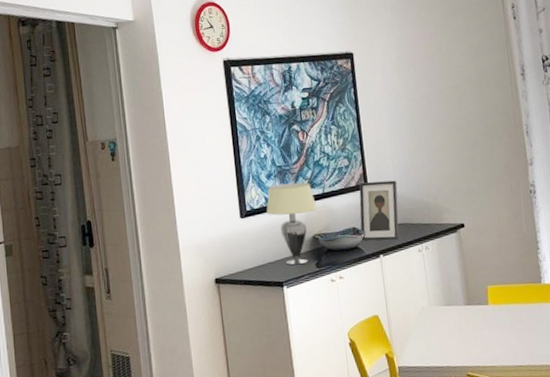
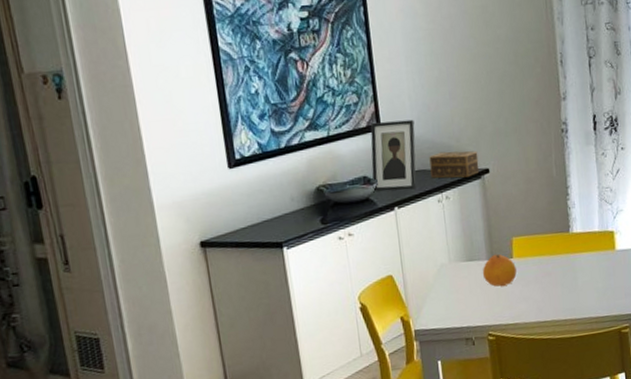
lampshade: present [266,182,318,265] -> none [259,123,322,223]
decorative box: none [410,208,456,231] -> present [429,151,480,179]
fruit: none [460,300,493,330] -> present [482,254,517,286]

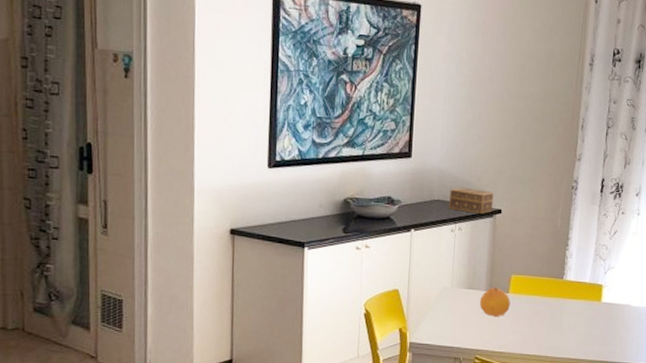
picture frame: present [370,119,417,192] -> none [395,150,442,216]

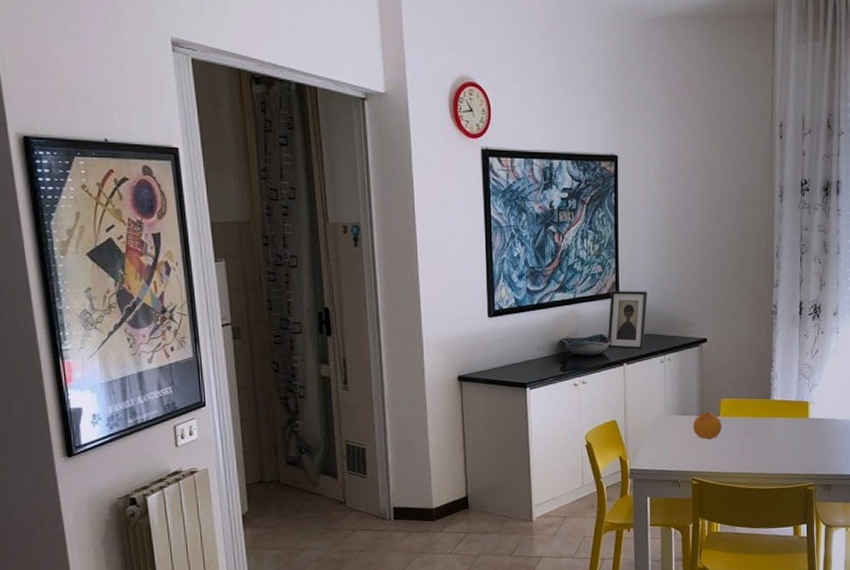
picture frame: none [395,150,442,216] -> present [607,290,648,350]
decorative box: present [449,187,494,214] -> none [657,320,699,344]

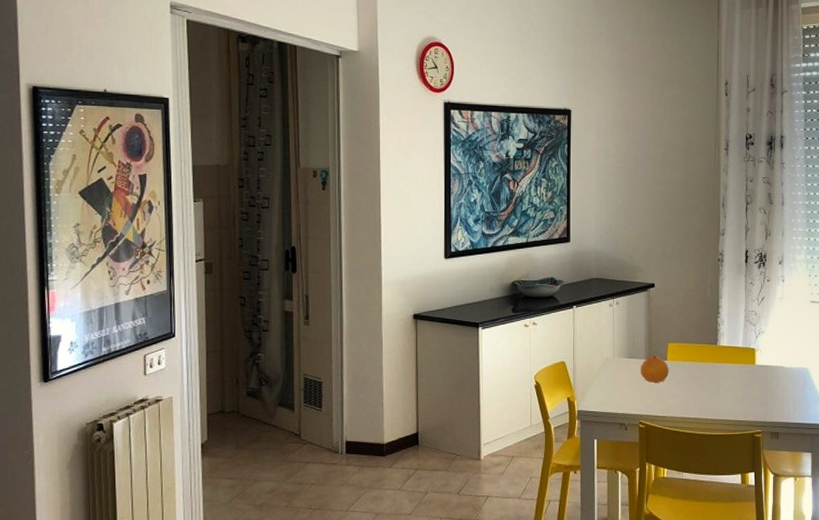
picture frame: present [607,290,648,350] -> none [557,235,597,293]

